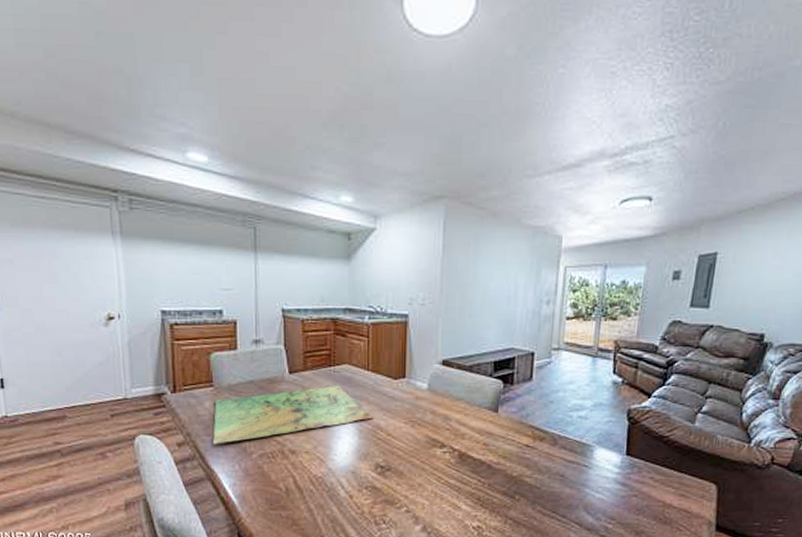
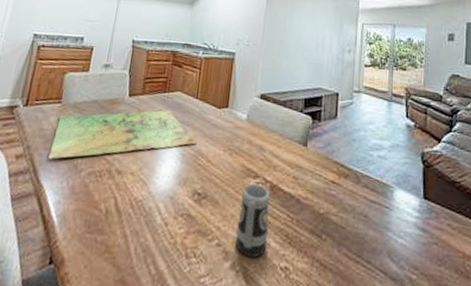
mug: none [425,452,459,520] -> present [235,183,270,257]

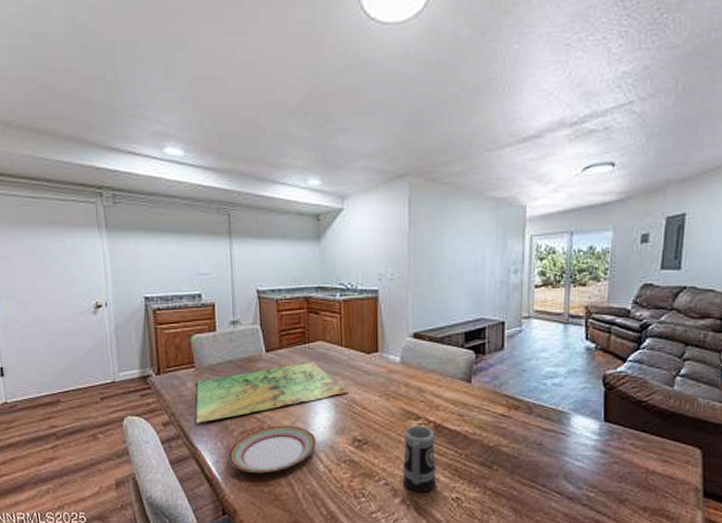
plate: none [69,170,159,220] -> present [227,426,317,473]

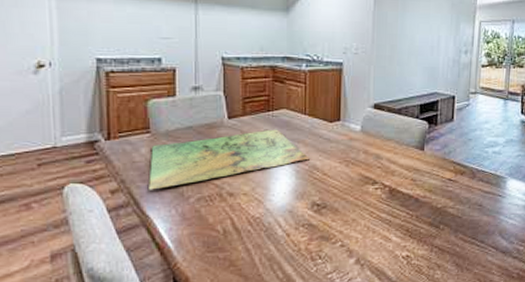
plate: present [227,426,317,473] -> none [182,192,276,240]
mug: present [403,424,436,492] -> none [359,189,390,252]

